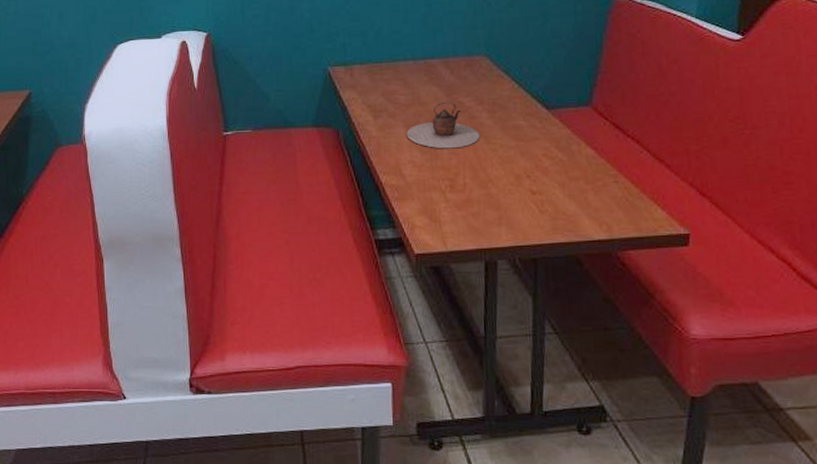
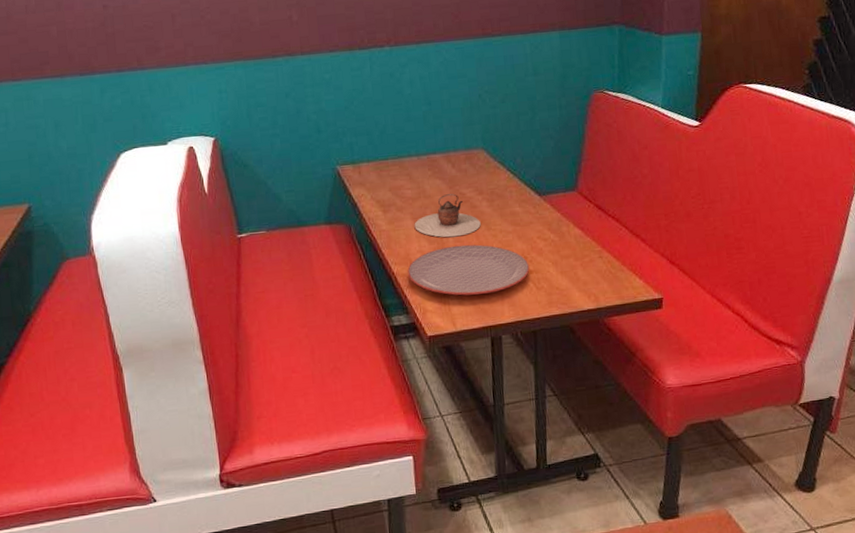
plate: none [397,157,533,213] -> present [407,244,530,296]

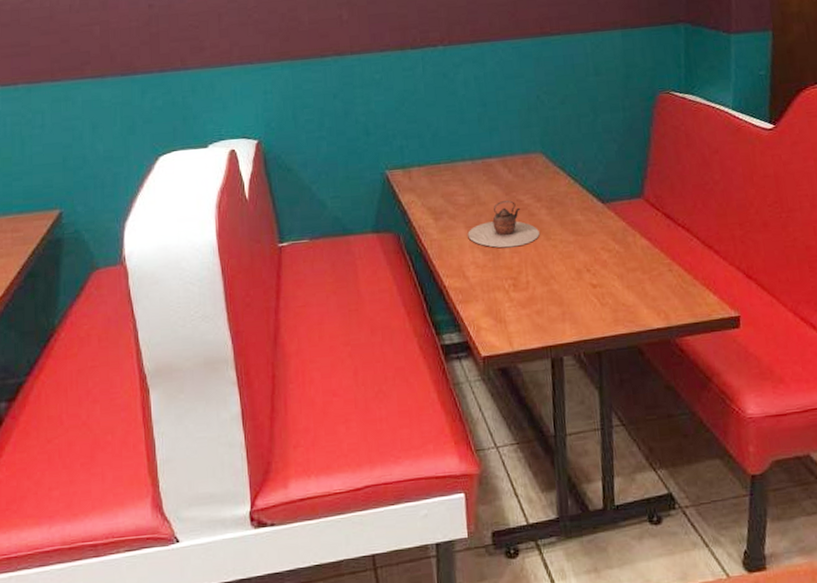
plate: present [407,244,530,296] -> none [460,255,593,312]

